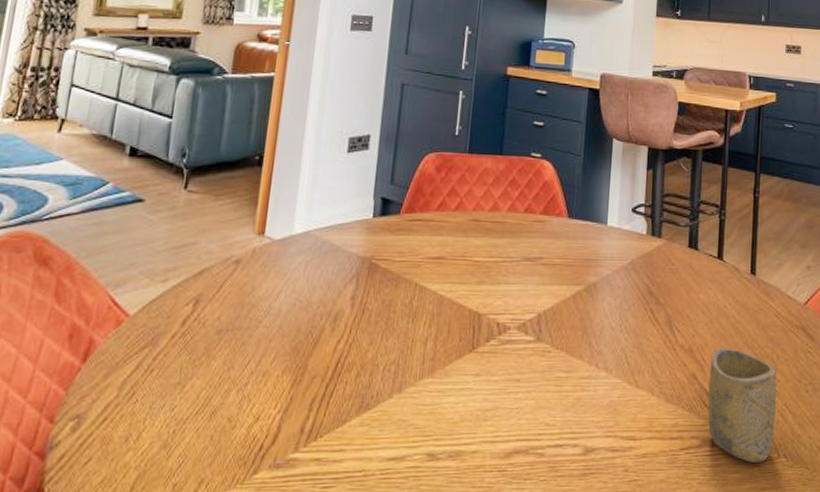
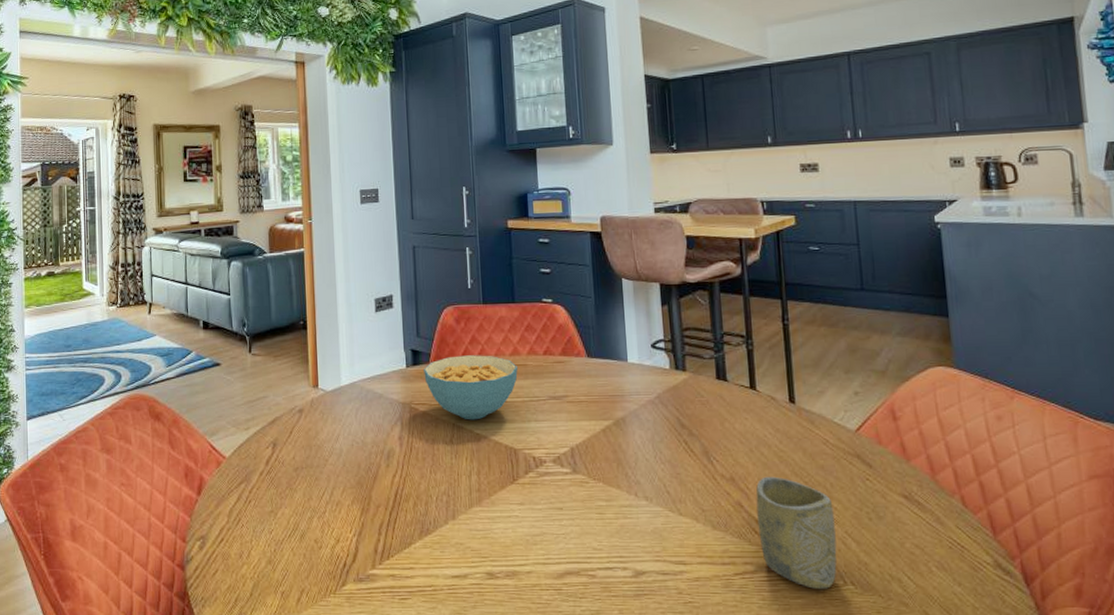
cereal bowl: none [391,208,495,280] -> present [424,355,518,420]

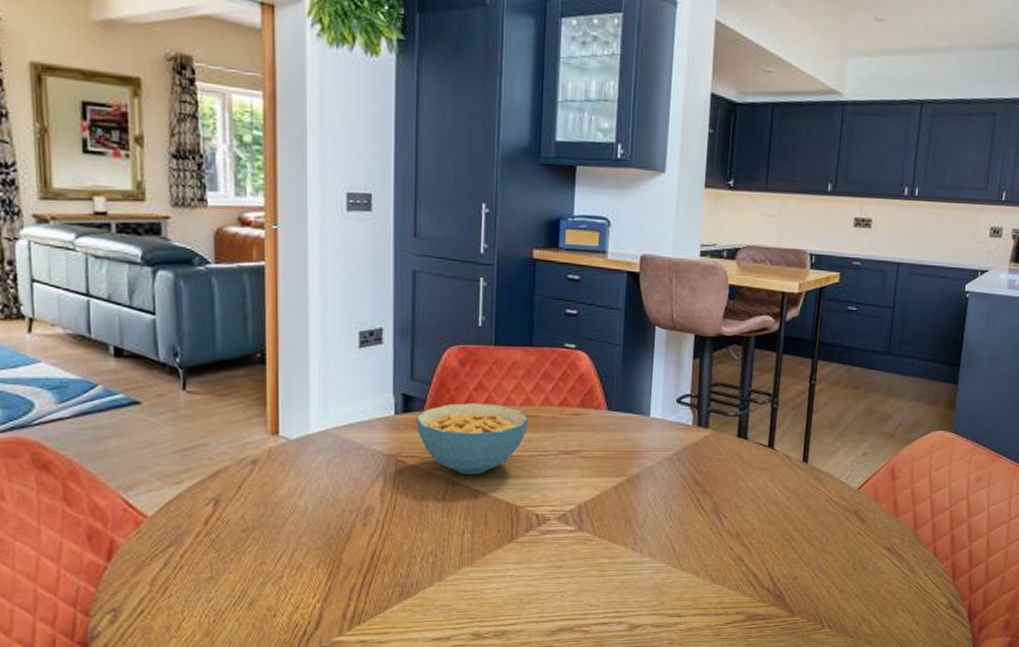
cup: present [755,476,837,589] -> none [754,532,825,633]

